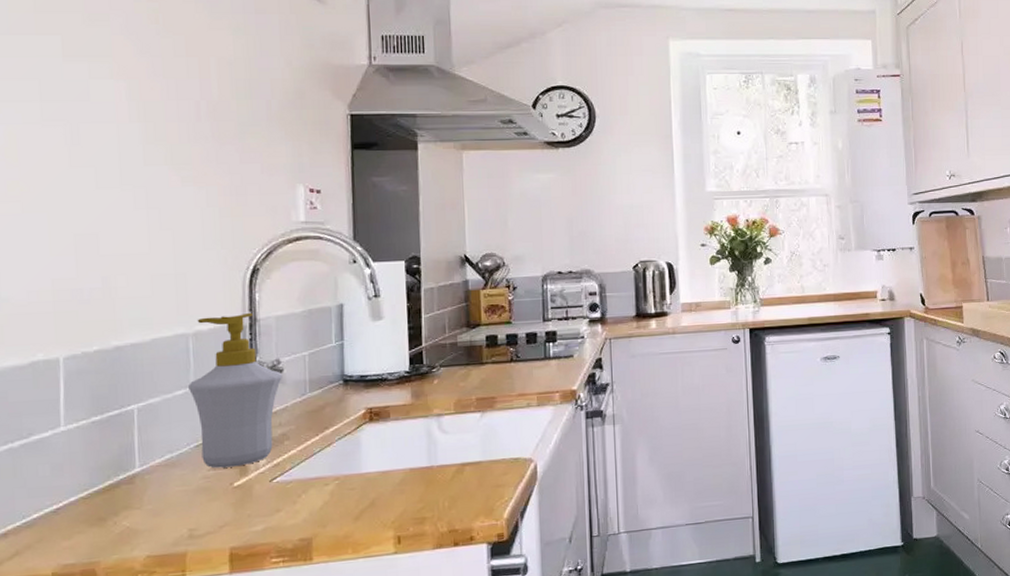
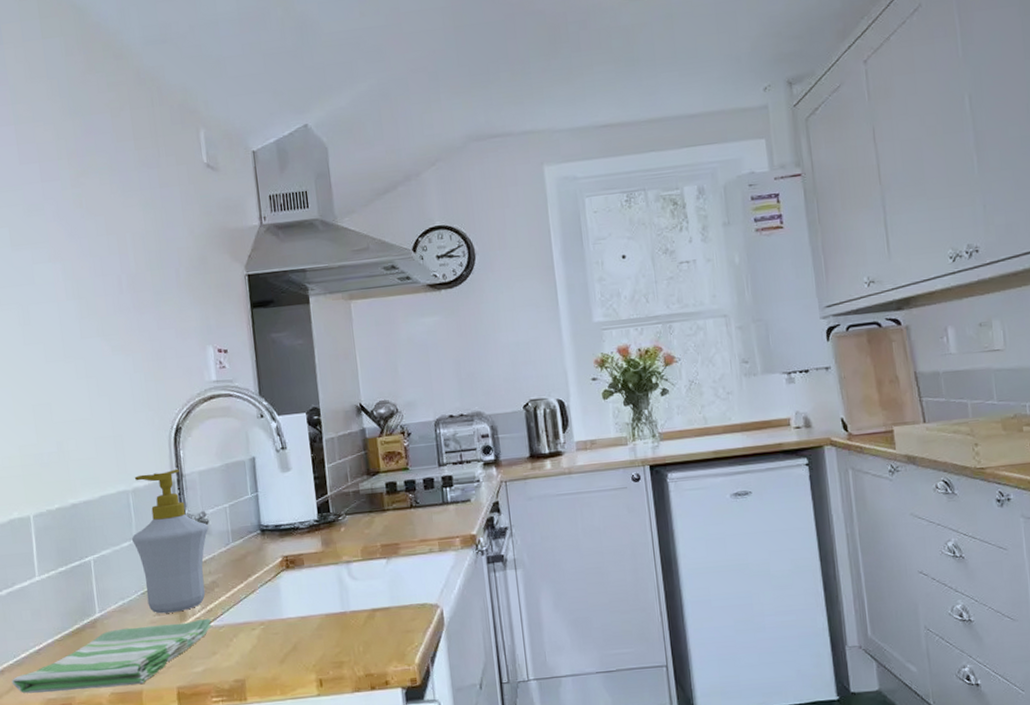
dish towel: none [16,473,278,560] -> present [11,618,212,694]

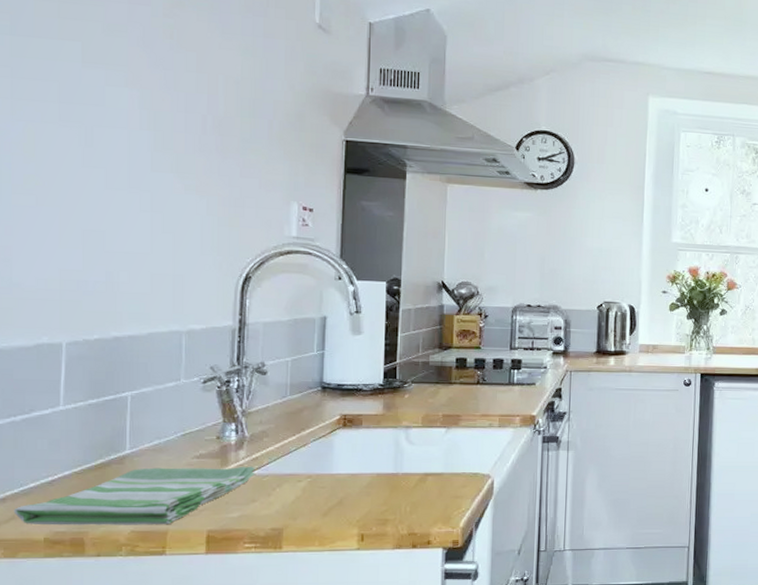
soap bottle: present [131,468,209,614] -> none [178,316,266,457]

